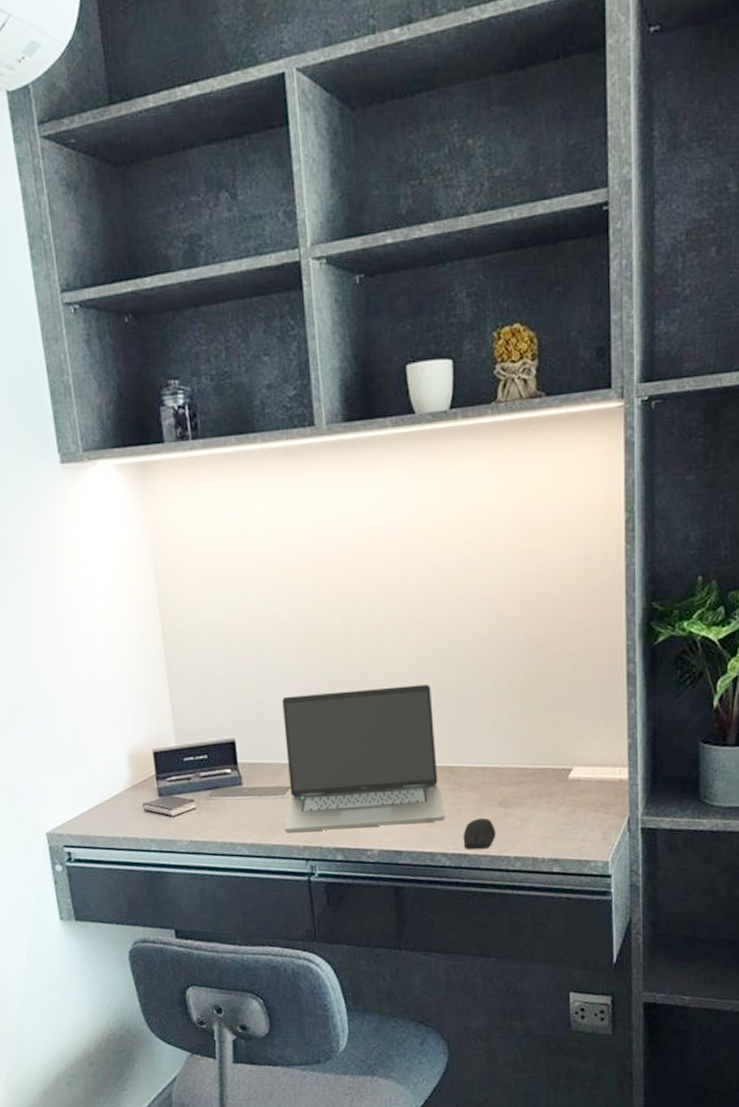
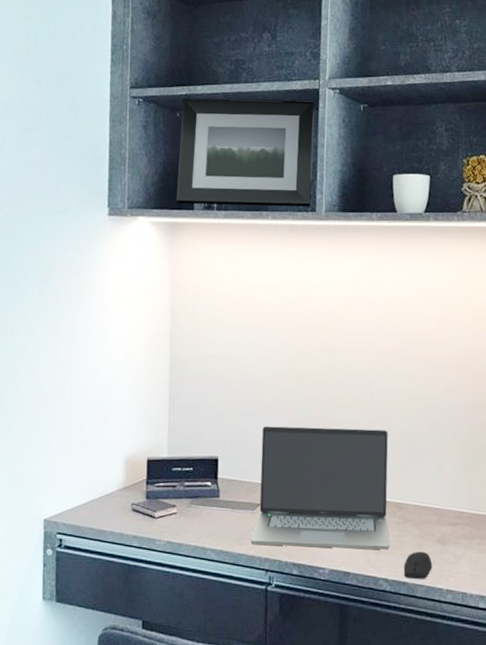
picture frame: none [129,279,307,437] -> present [176,98,315,207]

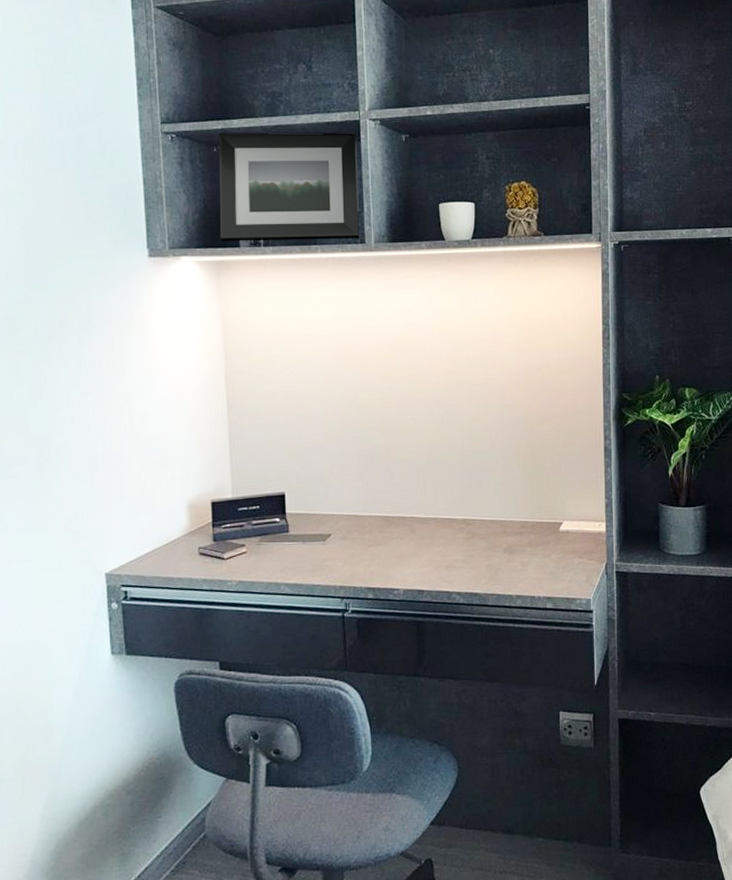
laptop: present [250,426,390,550] -> none [324,451,460,575]
computer mouse: present [403,551,433,580] -> none [474,562,501,590]

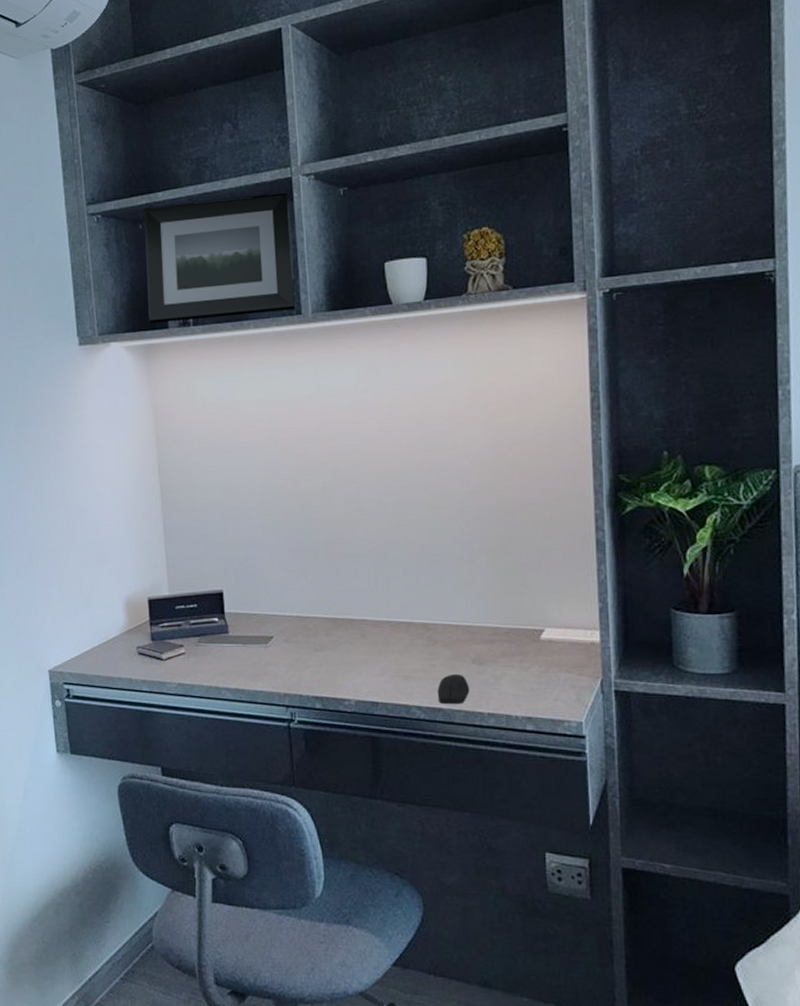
computer mouse: none [474,562,501,590] -> present [437,673,470,705]

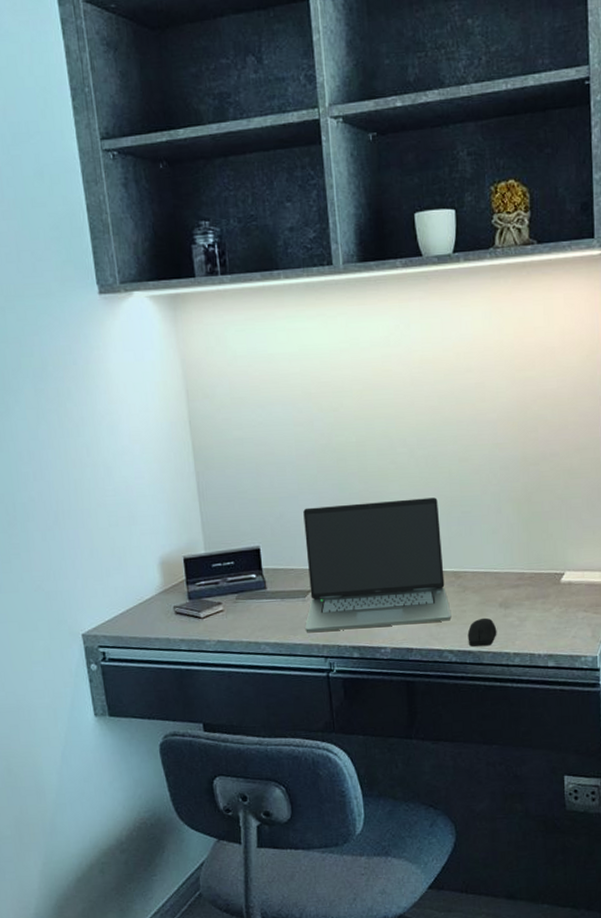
picture frame: present [144,192,295,324] -> none [164,135,326,272]
laptop: none [266,546,420,680] -> present [303,497,452,633]

